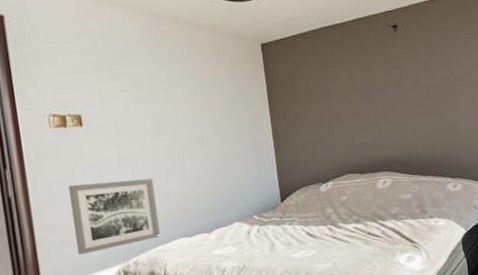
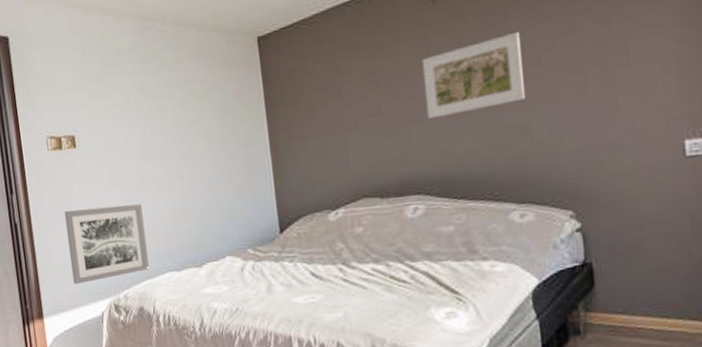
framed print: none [387,60,454,117] -> present [421,31,525,119]

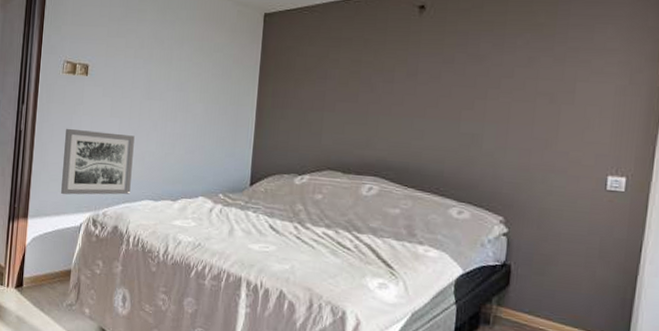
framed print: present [421,31,525,119] -> none [396,54,487,115]

